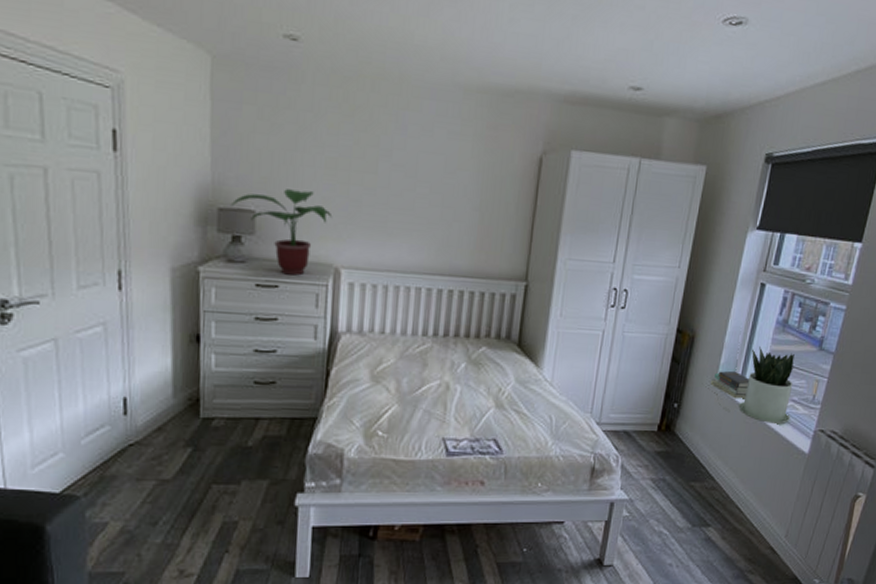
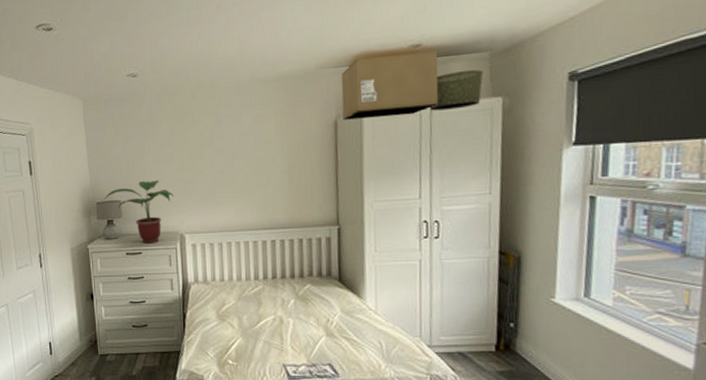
box: none [549,88,656,167] -> present [341,51,439,120]
basket: none [638,127,695,171] -> present [429,69,484,111]
books: present [710,370,750,399] -> none [548,286,597,315]
planter: present [738,346,795,425] -> none [587,259,659,339]

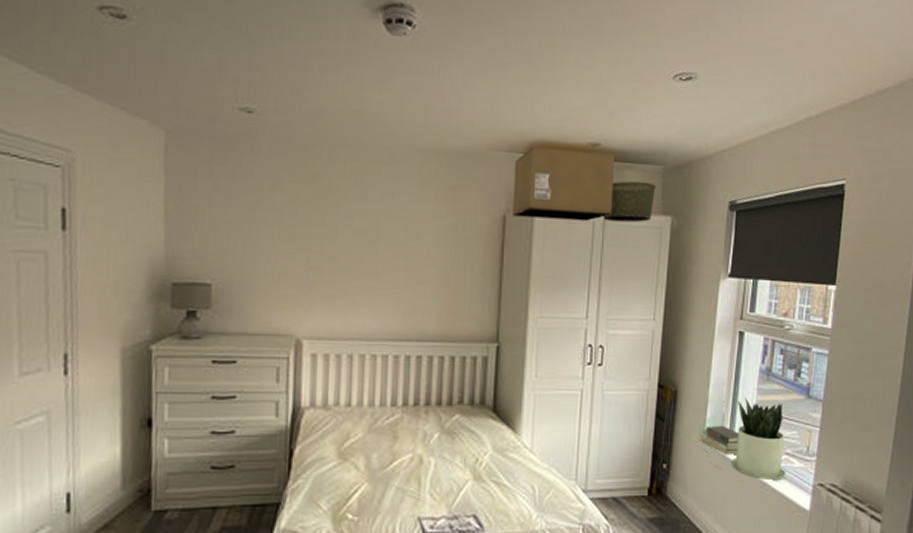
potted plant: present [104,180,174,244] -> none [185,260,293,349]
books: none [548,286,597,315] -> present [698,425,739,455]
planter: none [587,259,659,339] -> present [730,398,786,481]

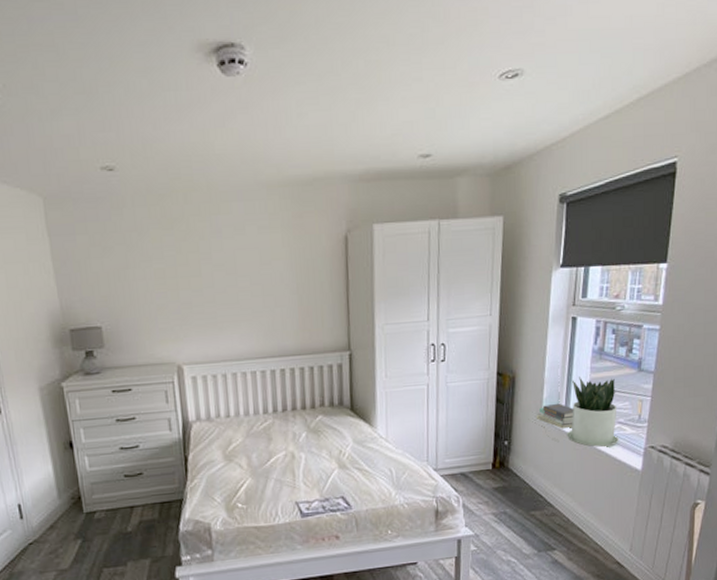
box: present [512,147,615,221] -> none [351,163,447,235]
basket: present [603,181,656,223] -> none [437,186,487,229]

